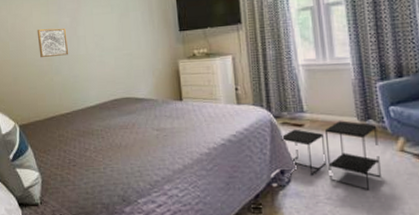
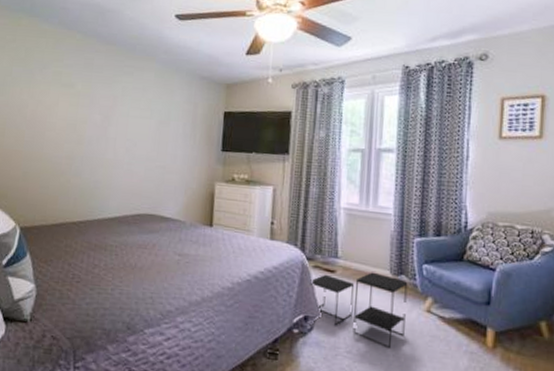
wall art: present [37,28,68,58] -> none [59,122,95,157]

